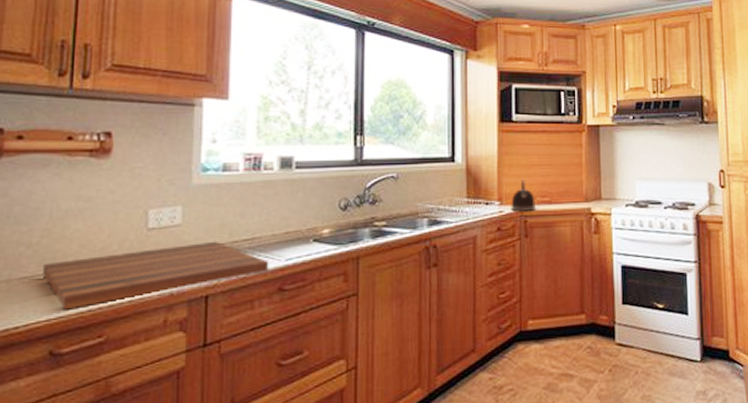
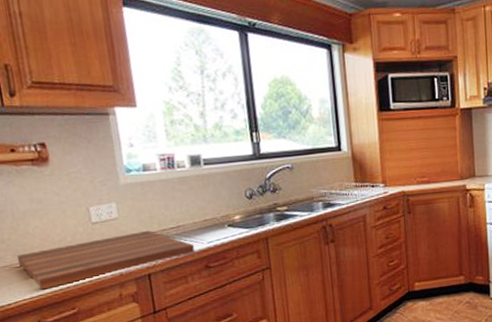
kettle: present [511,180,536,211] -> none [394,163,416,192]

